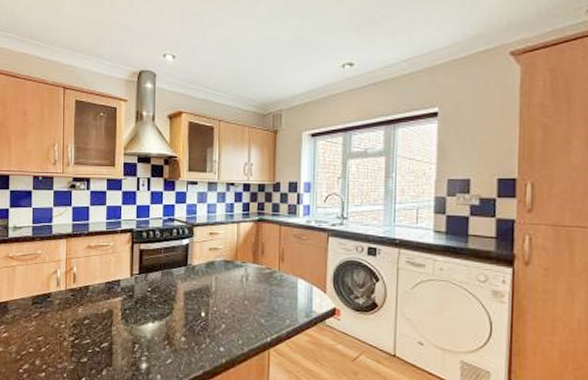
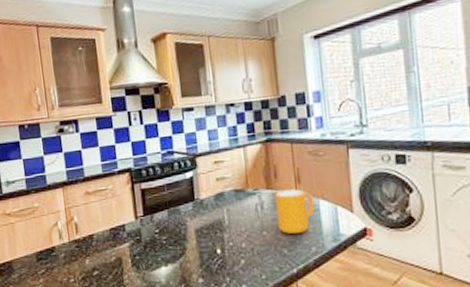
mug: none [258,266,294,306] -> present [274,189,315,234]

